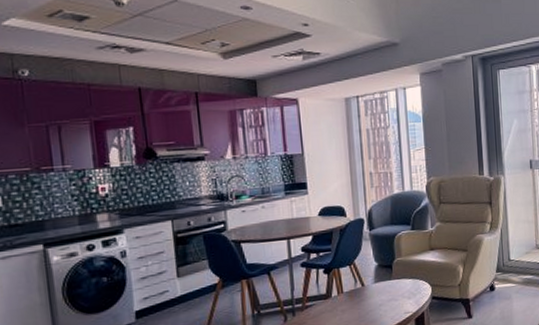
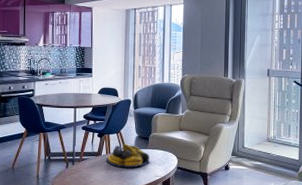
fruit bowl: none [338,277,397,309] -> present [106,144,150,168]

